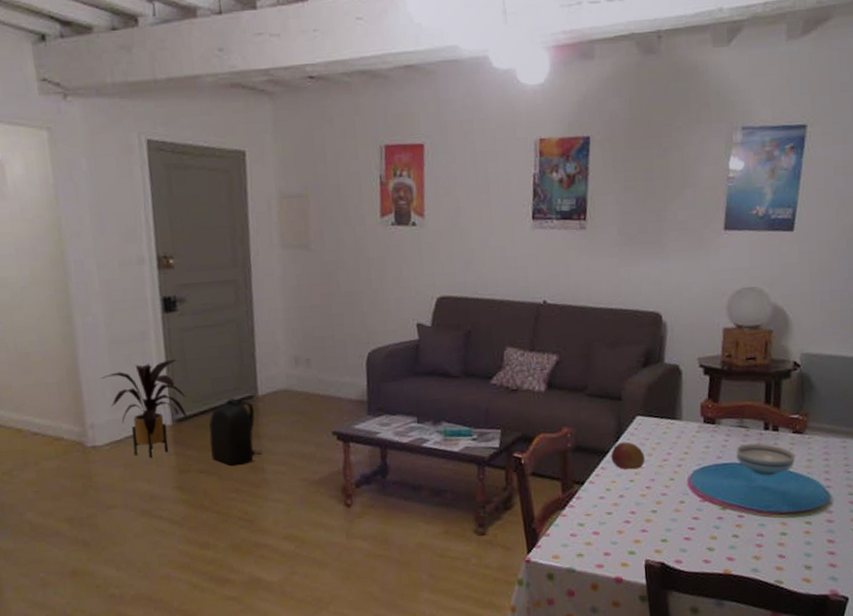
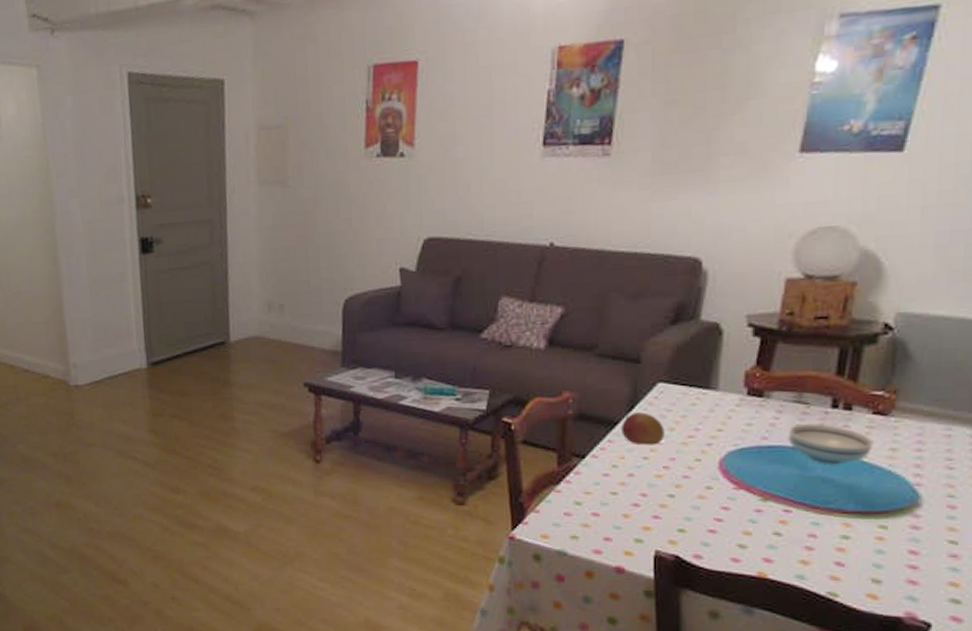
house plant: present [100,359,187,458] -> none [82,301,161,400]
backpack: present [208,398,261,467] -> none [181,344,232,413]

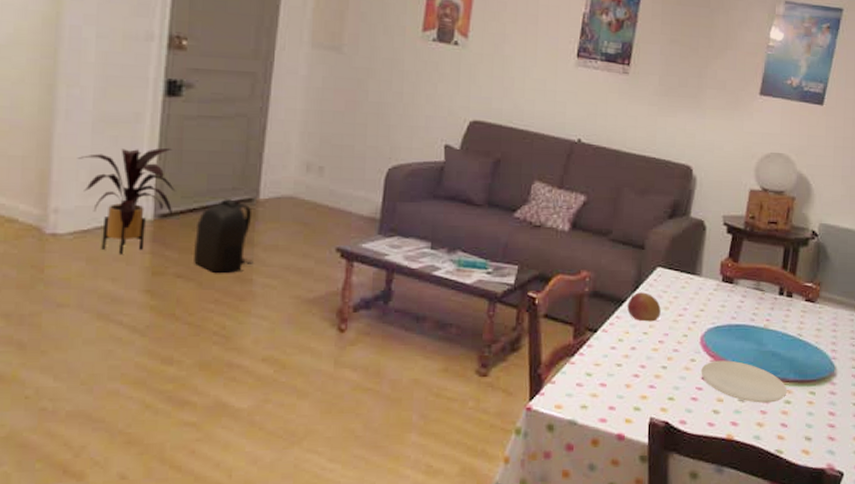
house plant: none [82,301,161,400] -> present [77,147,176,254]
backpack: none [181,344,232,413] -> present [193,199,253,274]
plate: none [720,487,845,538] -> present [701,360,788,403]
bowl: present [788,424,874,464] -> none [750,307,806,341]

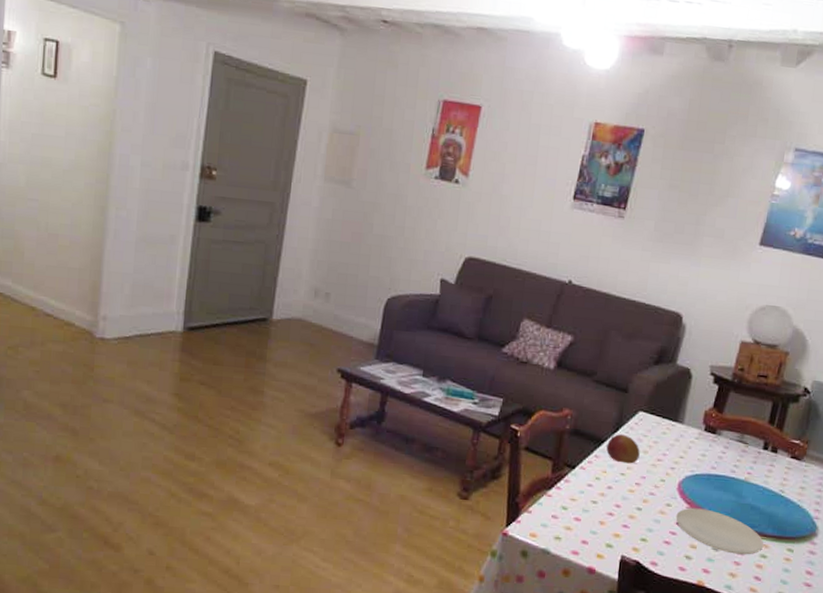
house plant: present [77,147,176,254] -> none [122,266,202,360]
backpack: present [193,199,253,274] -> none [215,317,266,384]

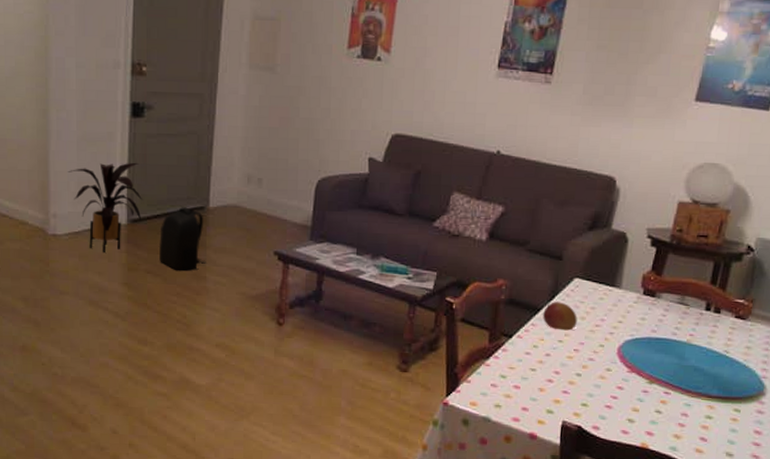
house plant: none [122,266,202,360] -> present [67,162,143,252]
backpack: none [215,317,266,384] -> present [158,207,205,271]
plate: present [675,507,764,555] -> none [616,371,709,417]

